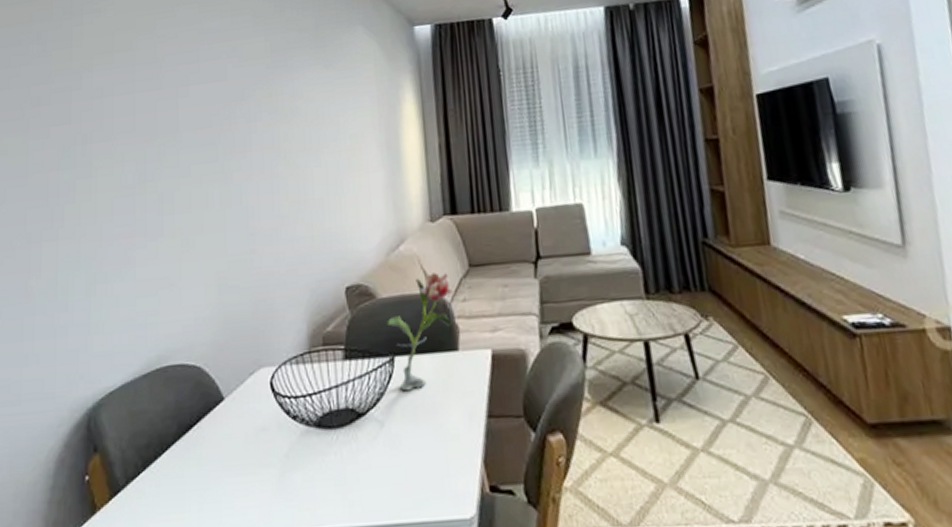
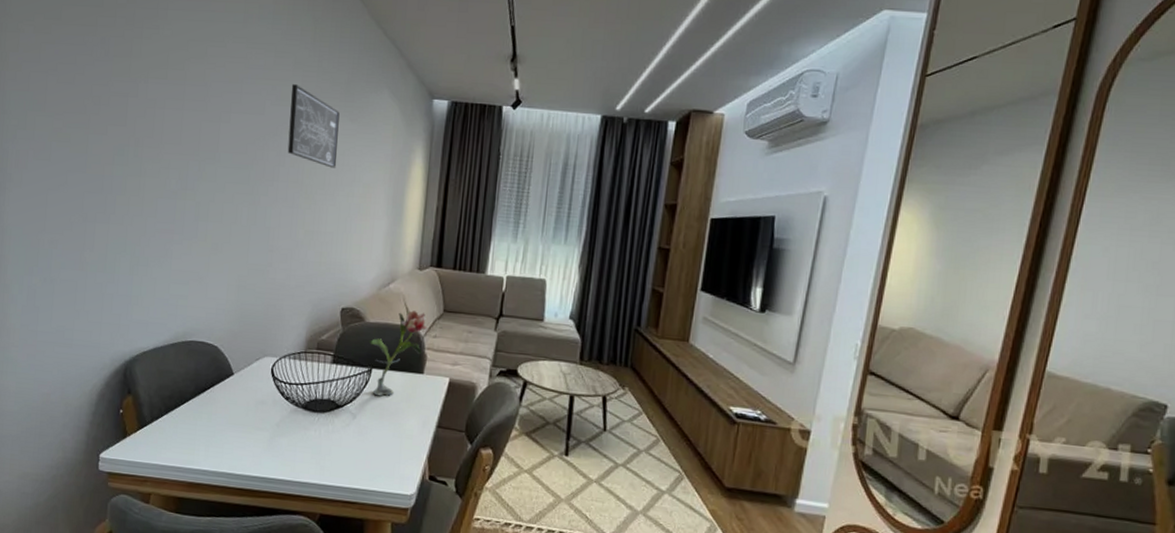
wall art: none [253,40,316,124] -> present [287,84,340,168]

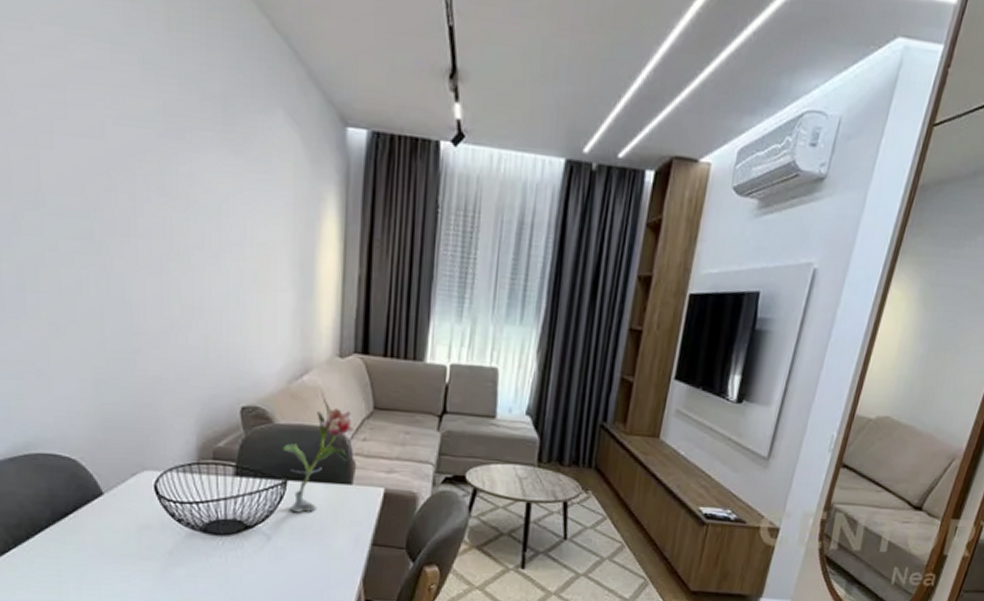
wall art: present [287,84,340,168] -> none [141,94,218,220]

